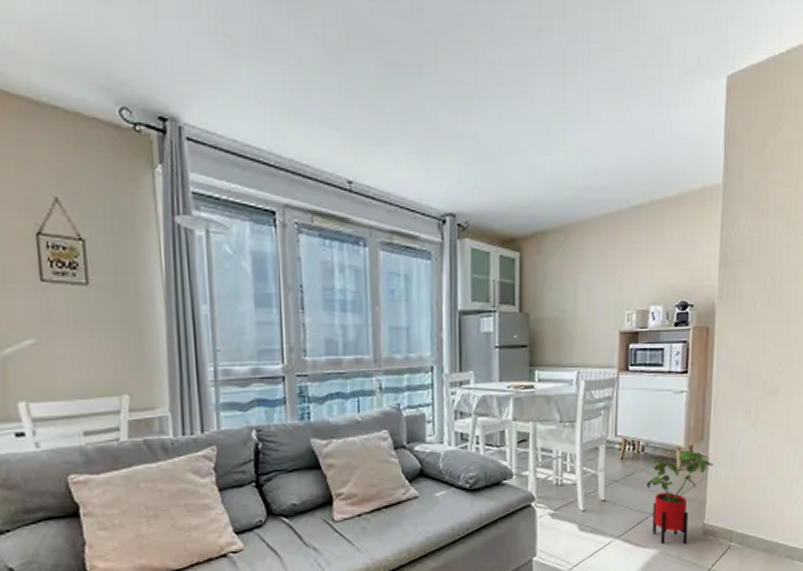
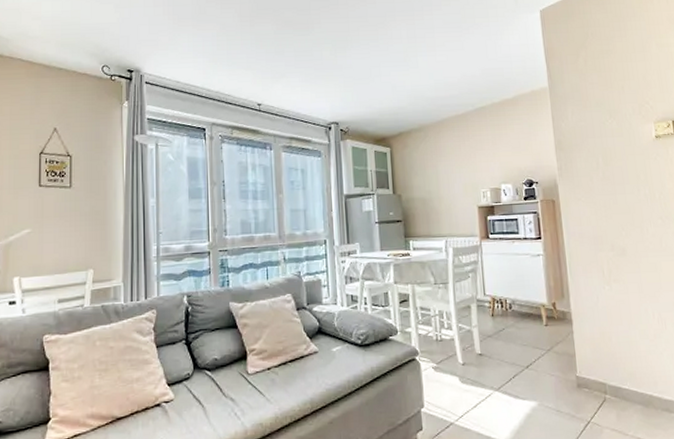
house plant: present [647,451,713,545] -> none [517,307,577,397]

